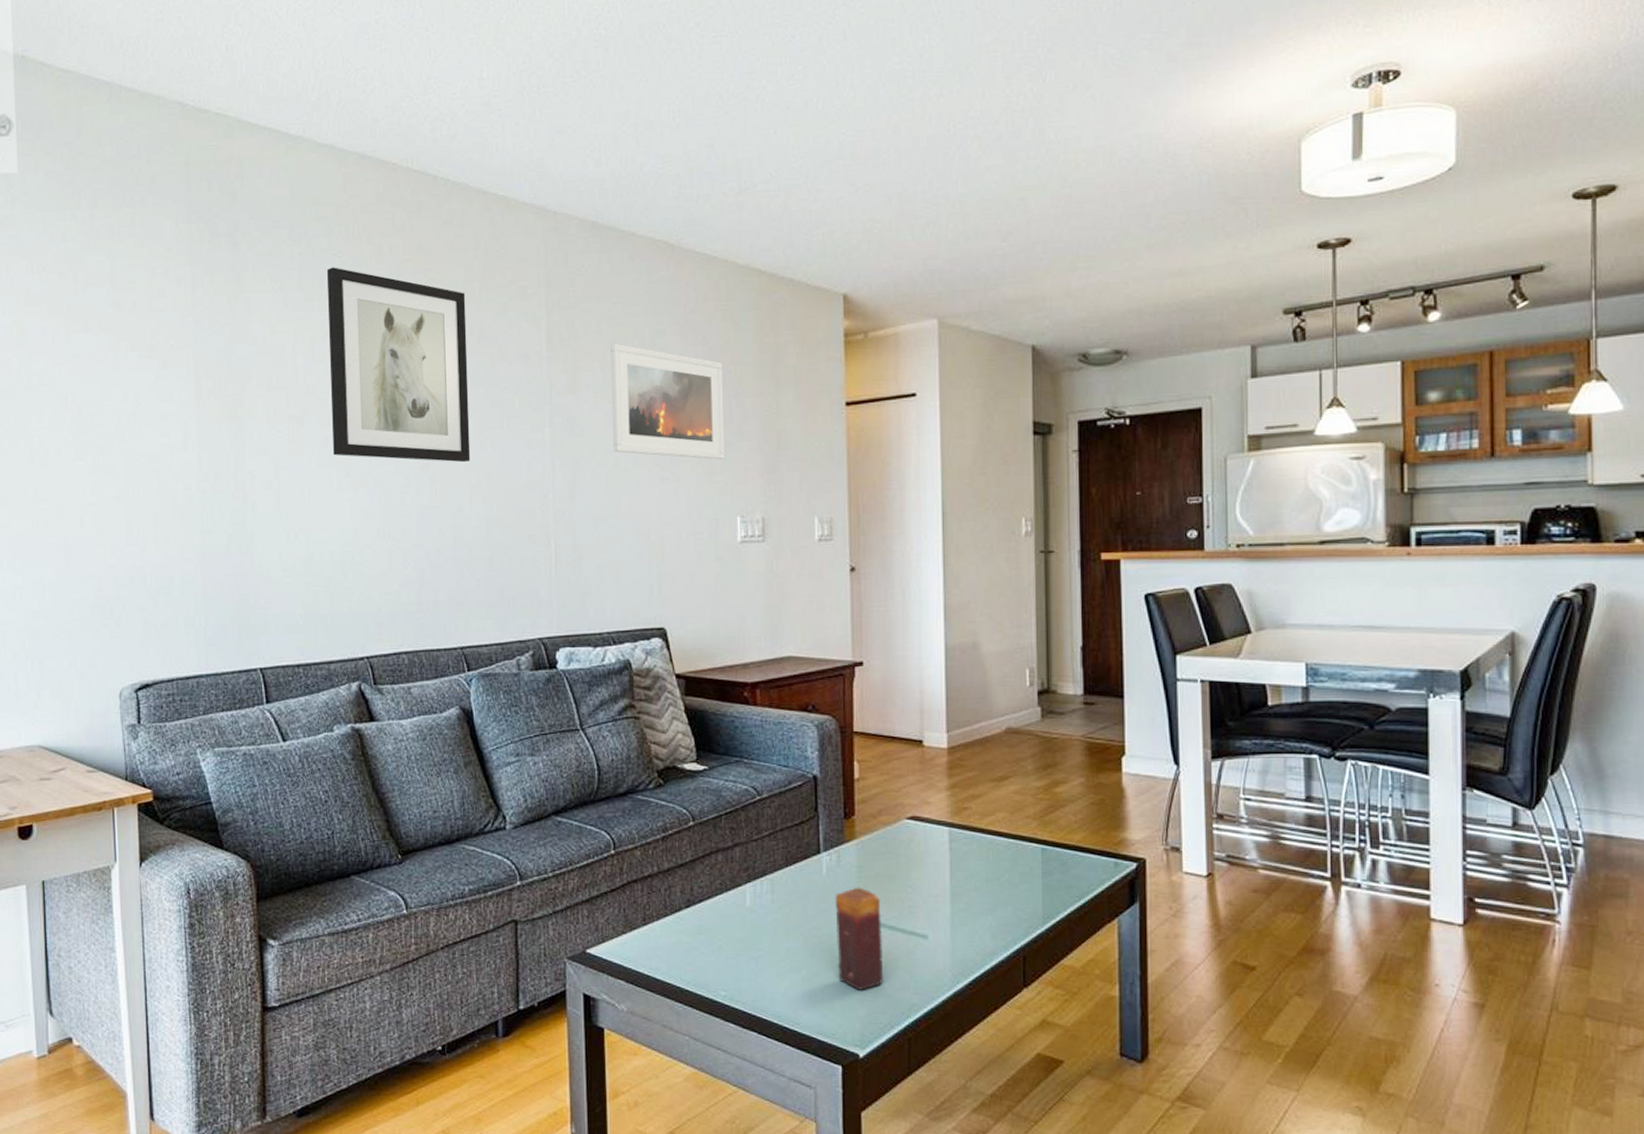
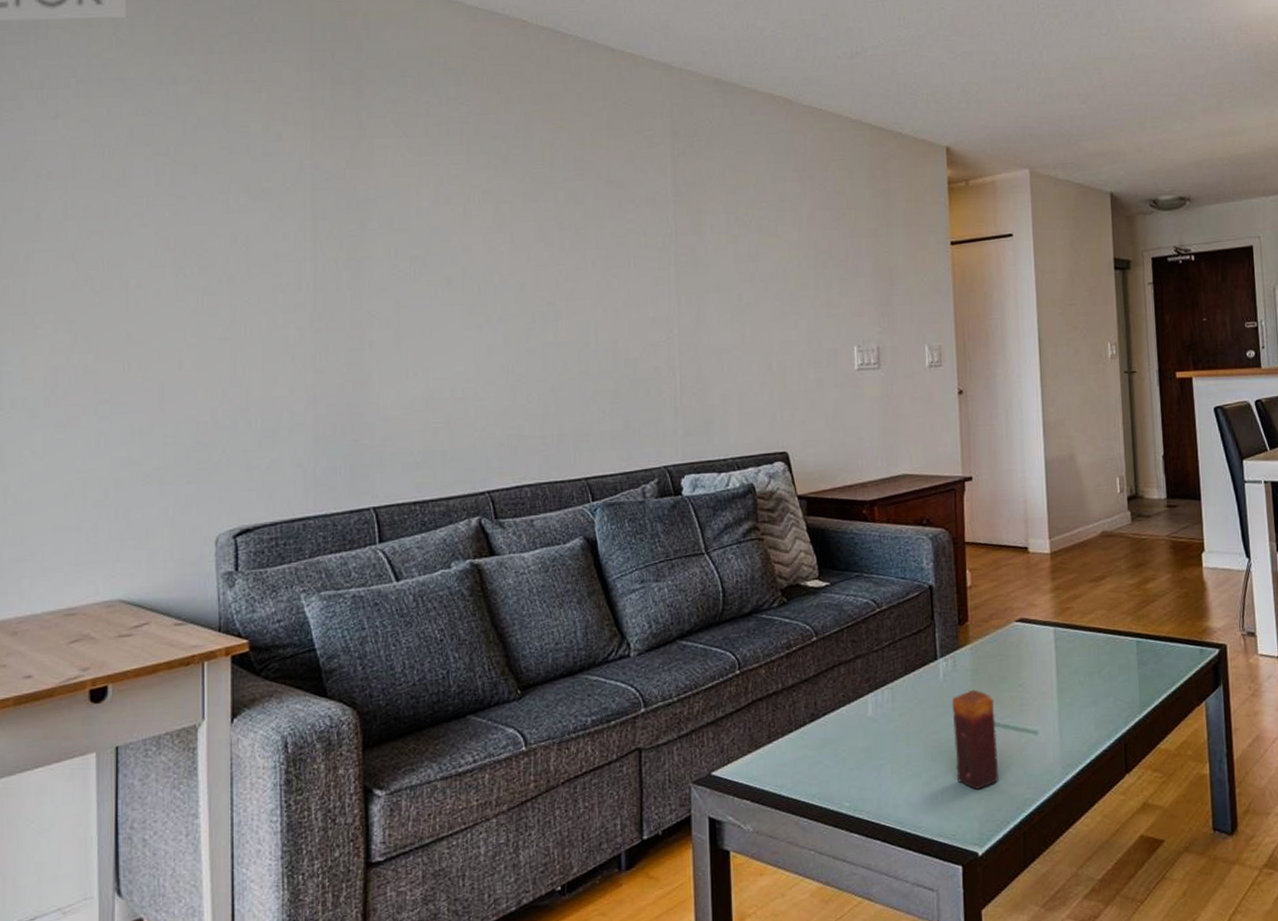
wall art: present [326,267,471,463] -> none [453,115,597,300]
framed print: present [610,343,726,460] -> none [734,188,843,295]

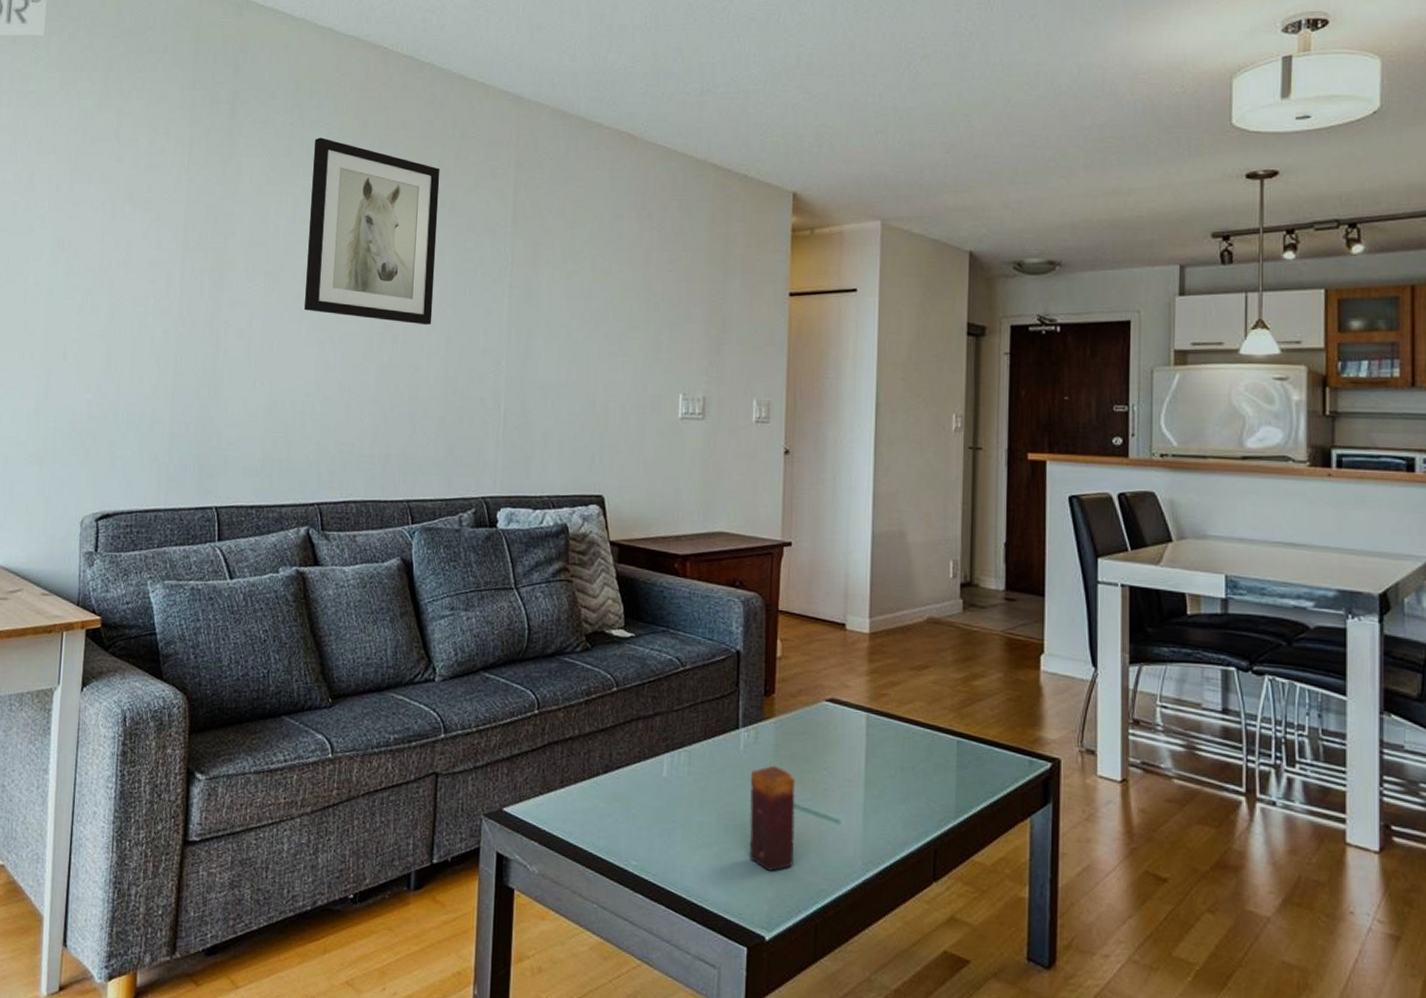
wall art: none [453,115,597,300] -> present [304,137,440,325]

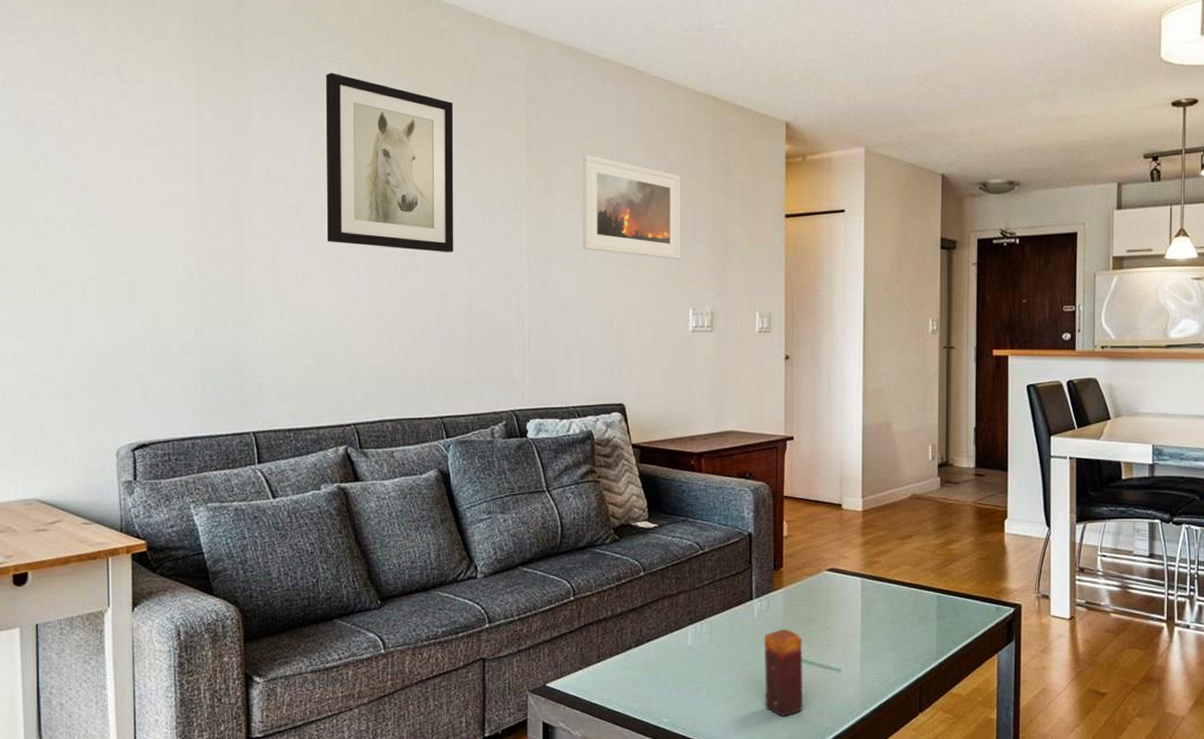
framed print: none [567,224,676,339] -> present [583,154,681,260]

